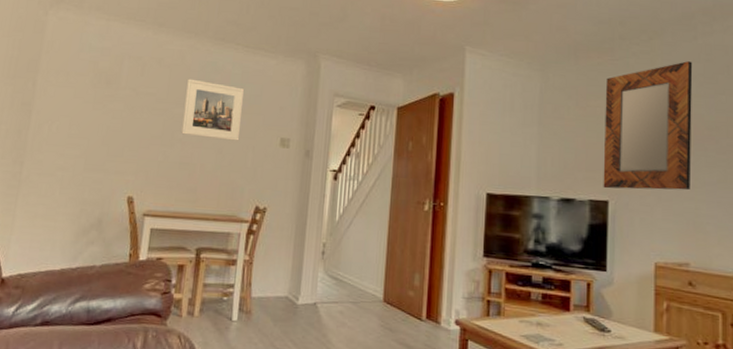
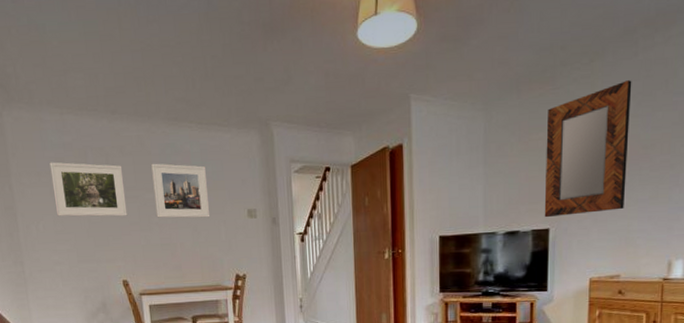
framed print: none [75,64,157,128] -> present [49,162,128,217]

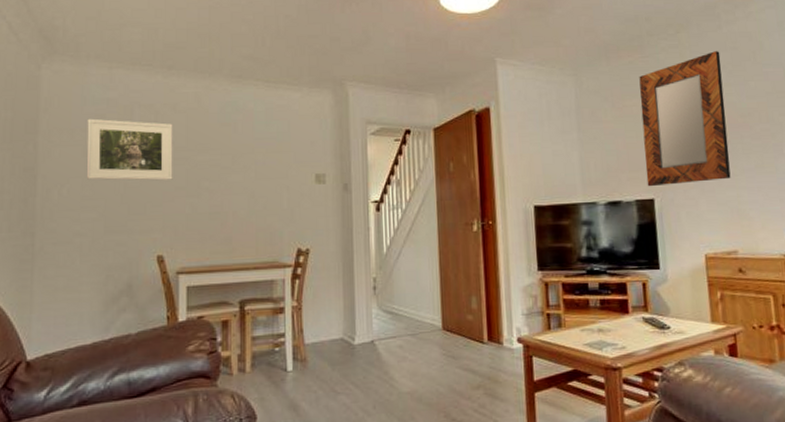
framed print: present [151,163,211,218] -> none [207,122,272,183]

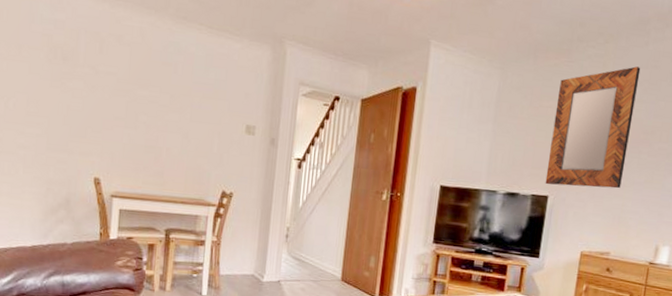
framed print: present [86,118,173,181] -> none [32,36,117,110]

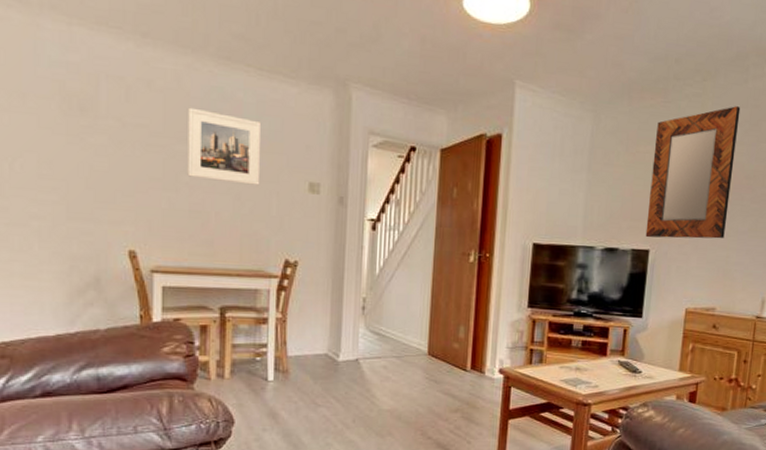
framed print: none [145,59,209,126] -> present [187,107,262,185]

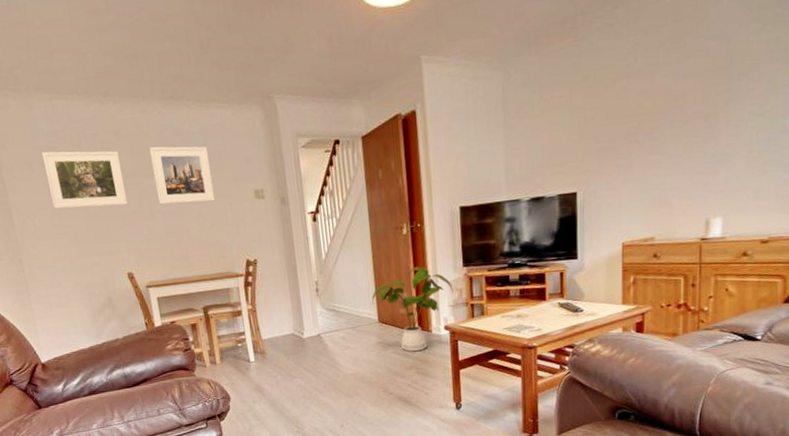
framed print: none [42,83,148,169] -> present [41,151,128,209]
house plant: none [424,299,514,394] -> present [372,266,453,352]
home mirror: present [645,106,741,239] -> none [569,26,660,181]

